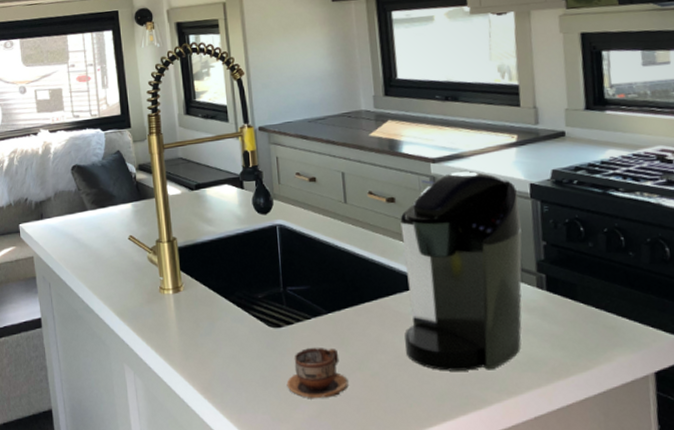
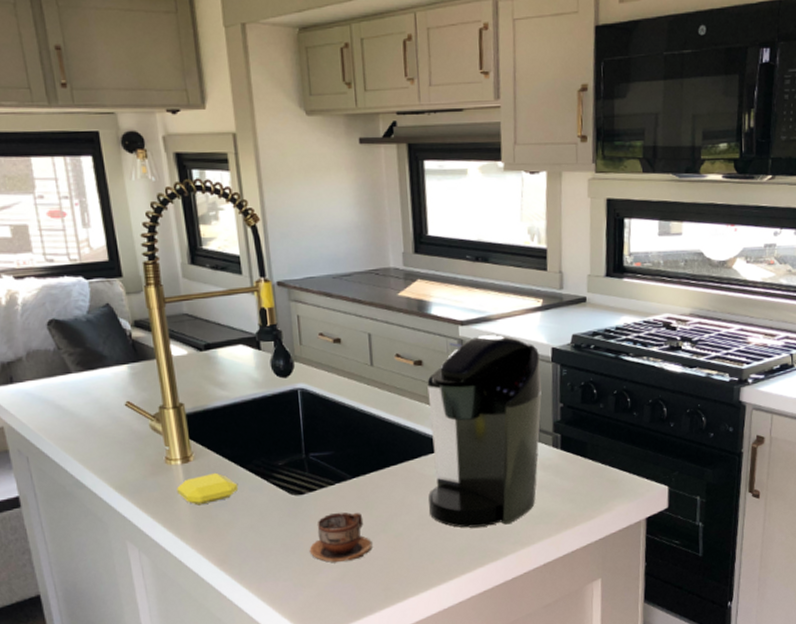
soap bar: none [168,302,222,333] -> present [177,472,239,505]

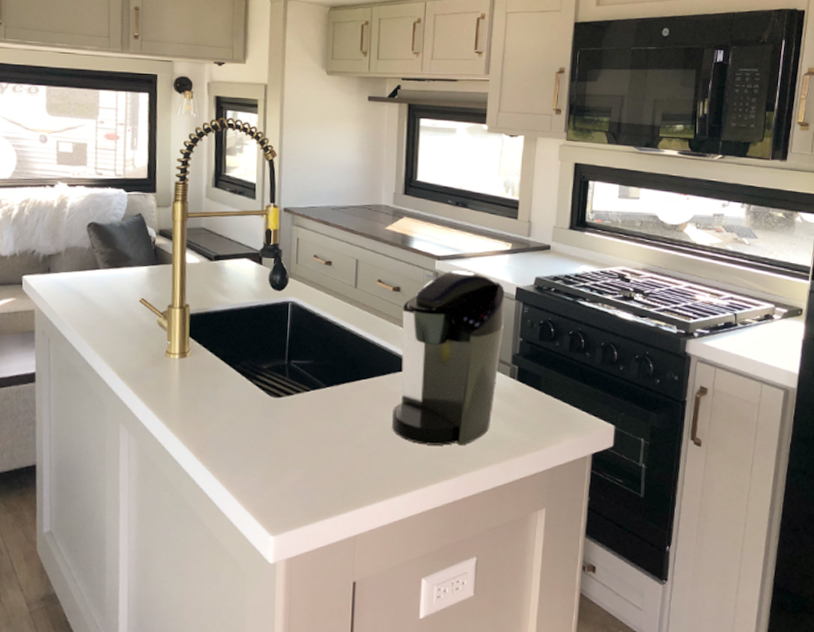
soap bar: present [177,472,239,505] -> none [171,369,225,398]
cup: present [309,512,373,563] -> none [279,418,337,465]

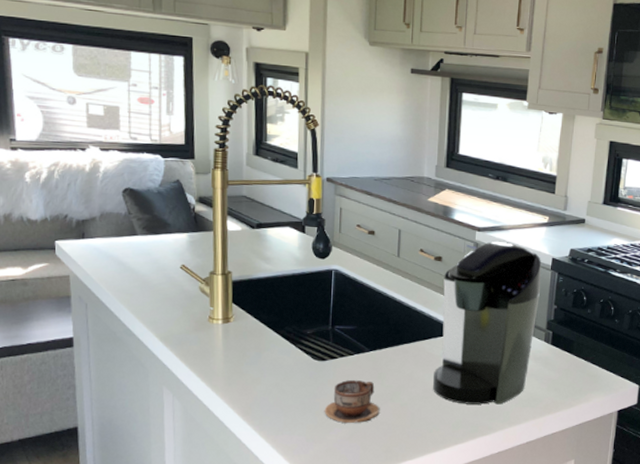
cup: none [279,418,337,465] -> present [324,380,380,424]

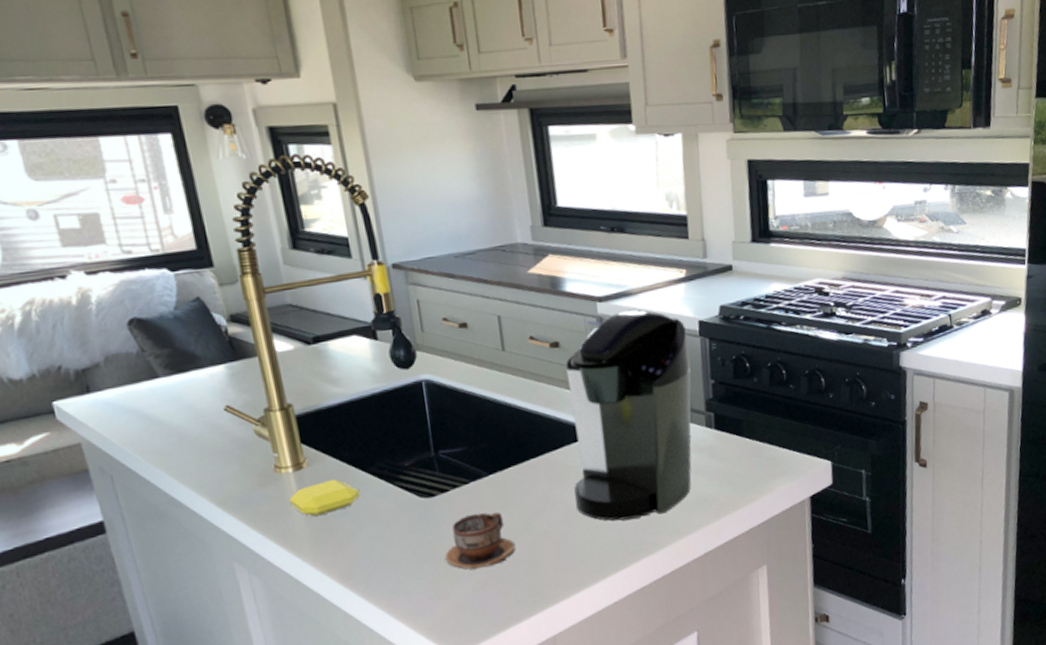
soap bar: none [215,334,270,361] -> present [289,478,361,517]

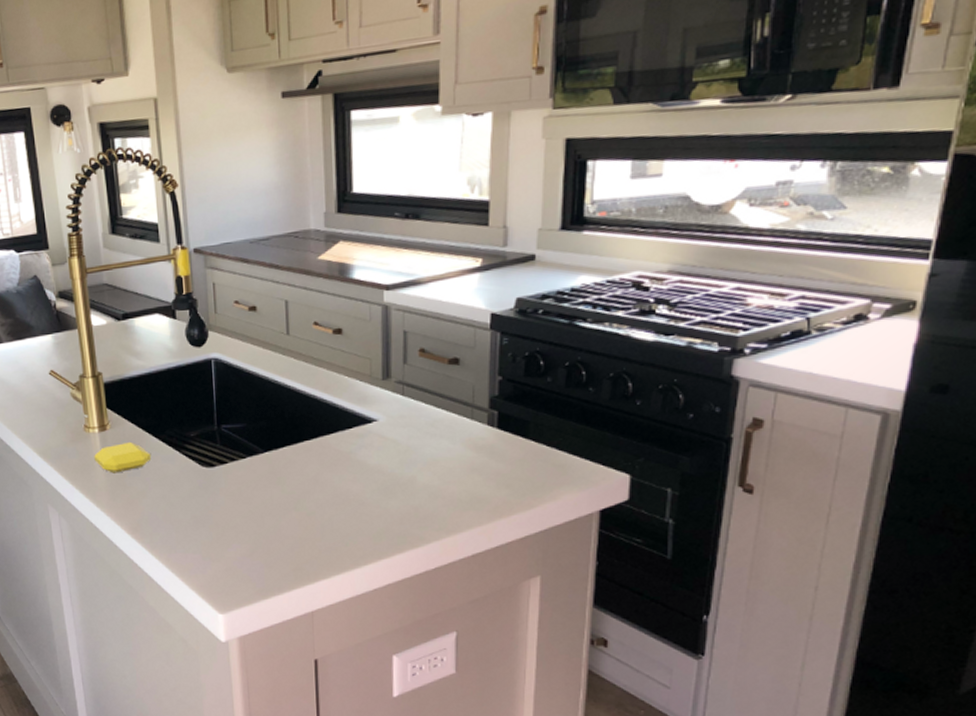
cup: present [444,512,516,570] -> none [219,487,283,539]
coffee maker: present [565,309,692,521] -> none [344,299,477,510]

